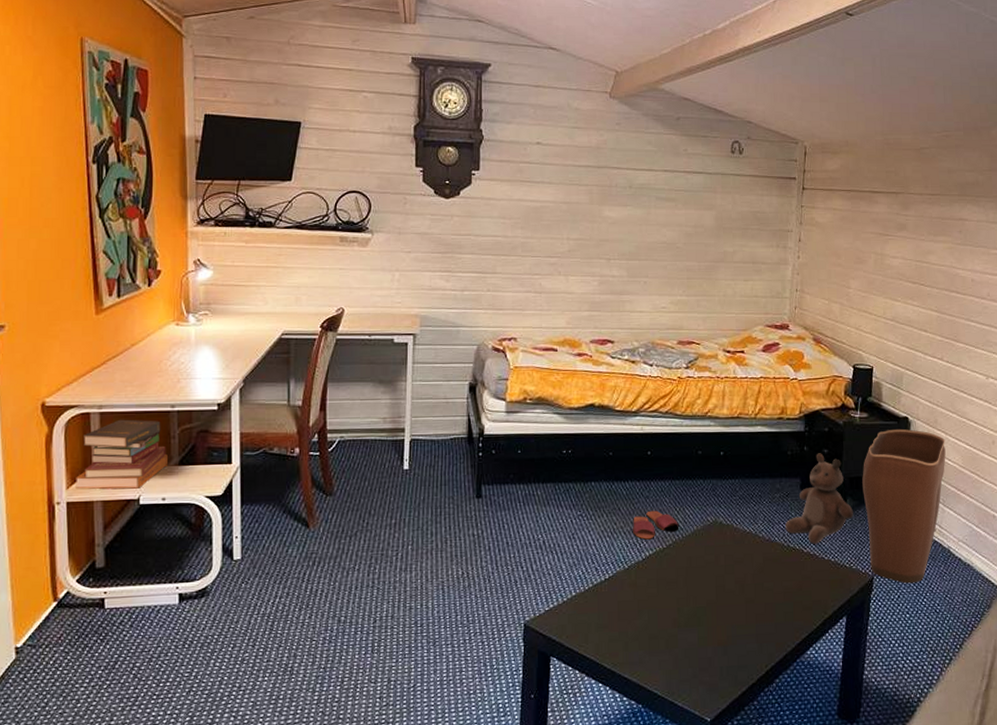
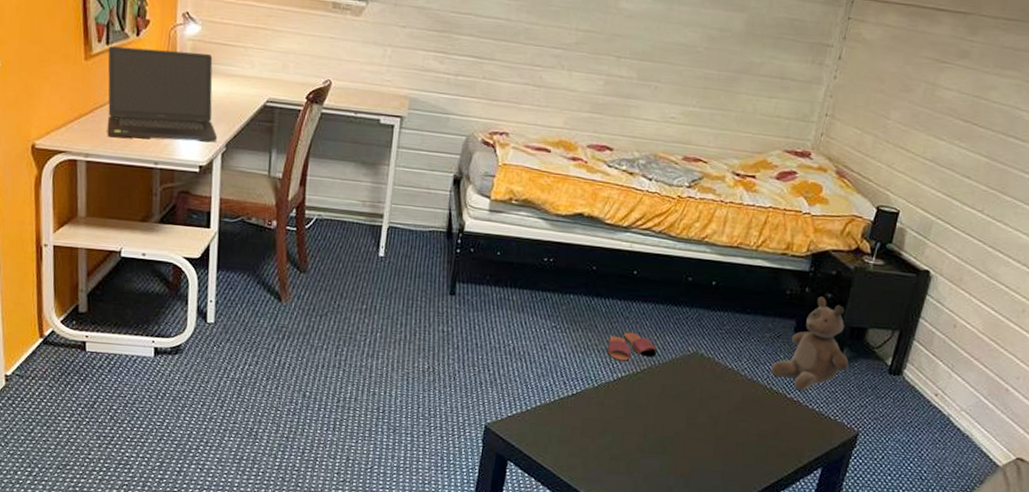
books: present [76,419,168,490] -> none [62,170,149,241]
laptop: none [119,295,235,386] -> present [107,46,218,142]
laundry basket: present [862,428,946,584] -> none [857,281,968,446]

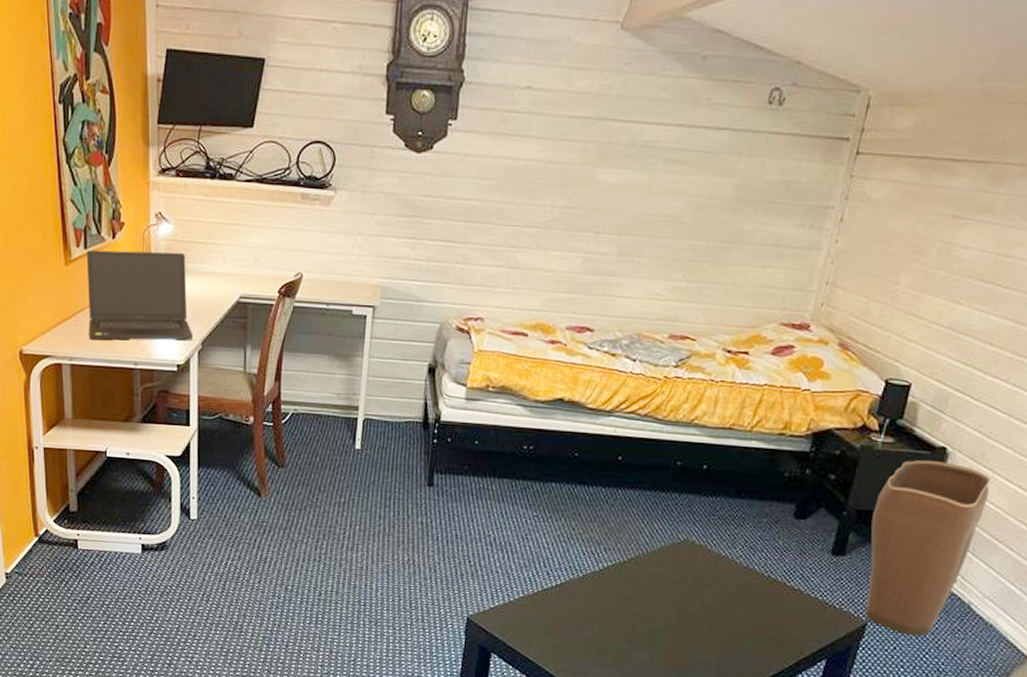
slippers: present [607,332,657,361] -> none [592,520,645,550]
stuffed animal: present [771,296,849,391] -> none [768,478,855,579]
laundry basket: none [857,281,968,446] -> present [865,459,991,637]

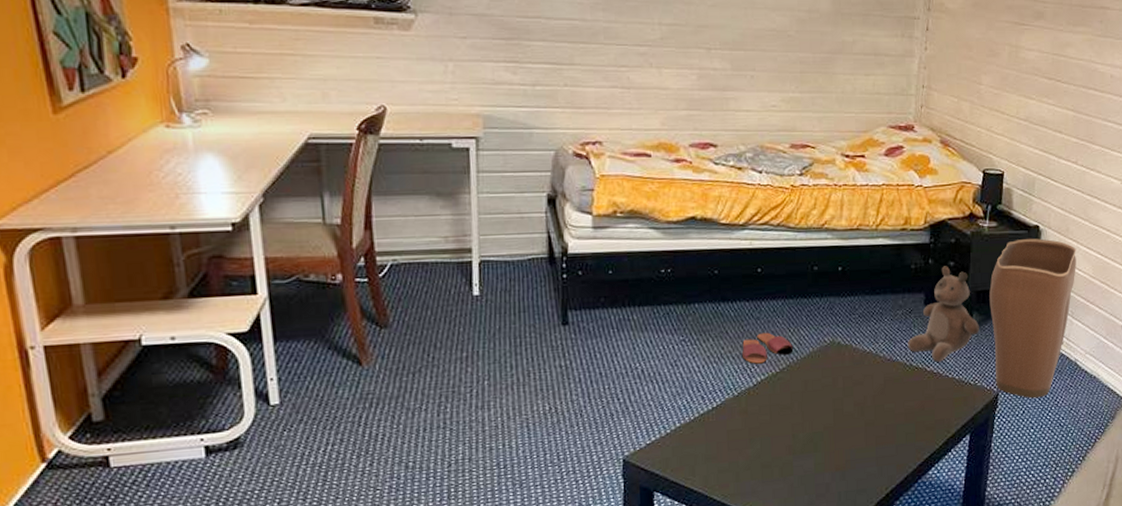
laptop: present [86,250,194,341] -> none [84,90,251,204]
slippers: none [592,520,645,550] -> present [742,332,794,364]
stuffed animal: none [768,478,855,579] -> present [908,266,979,362]

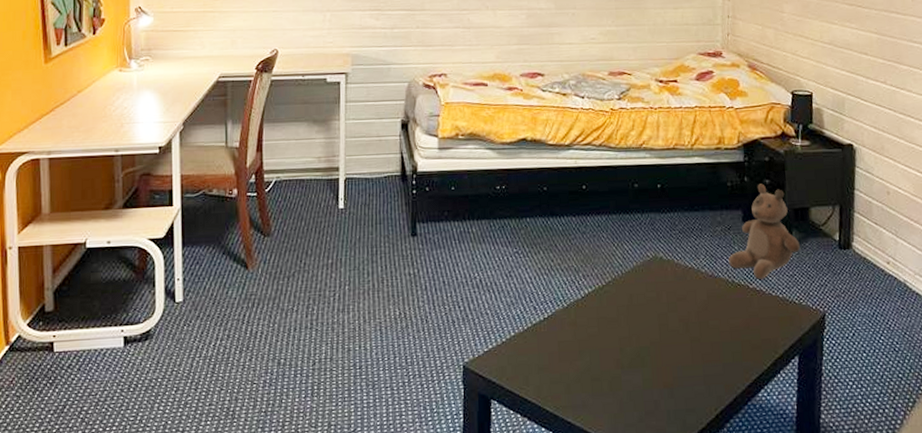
slippers: present [742,332,794,364] -> none [570,246,619,277]
laundry basket: present [989,238,1076,399] -> none [807,156,896,321]

